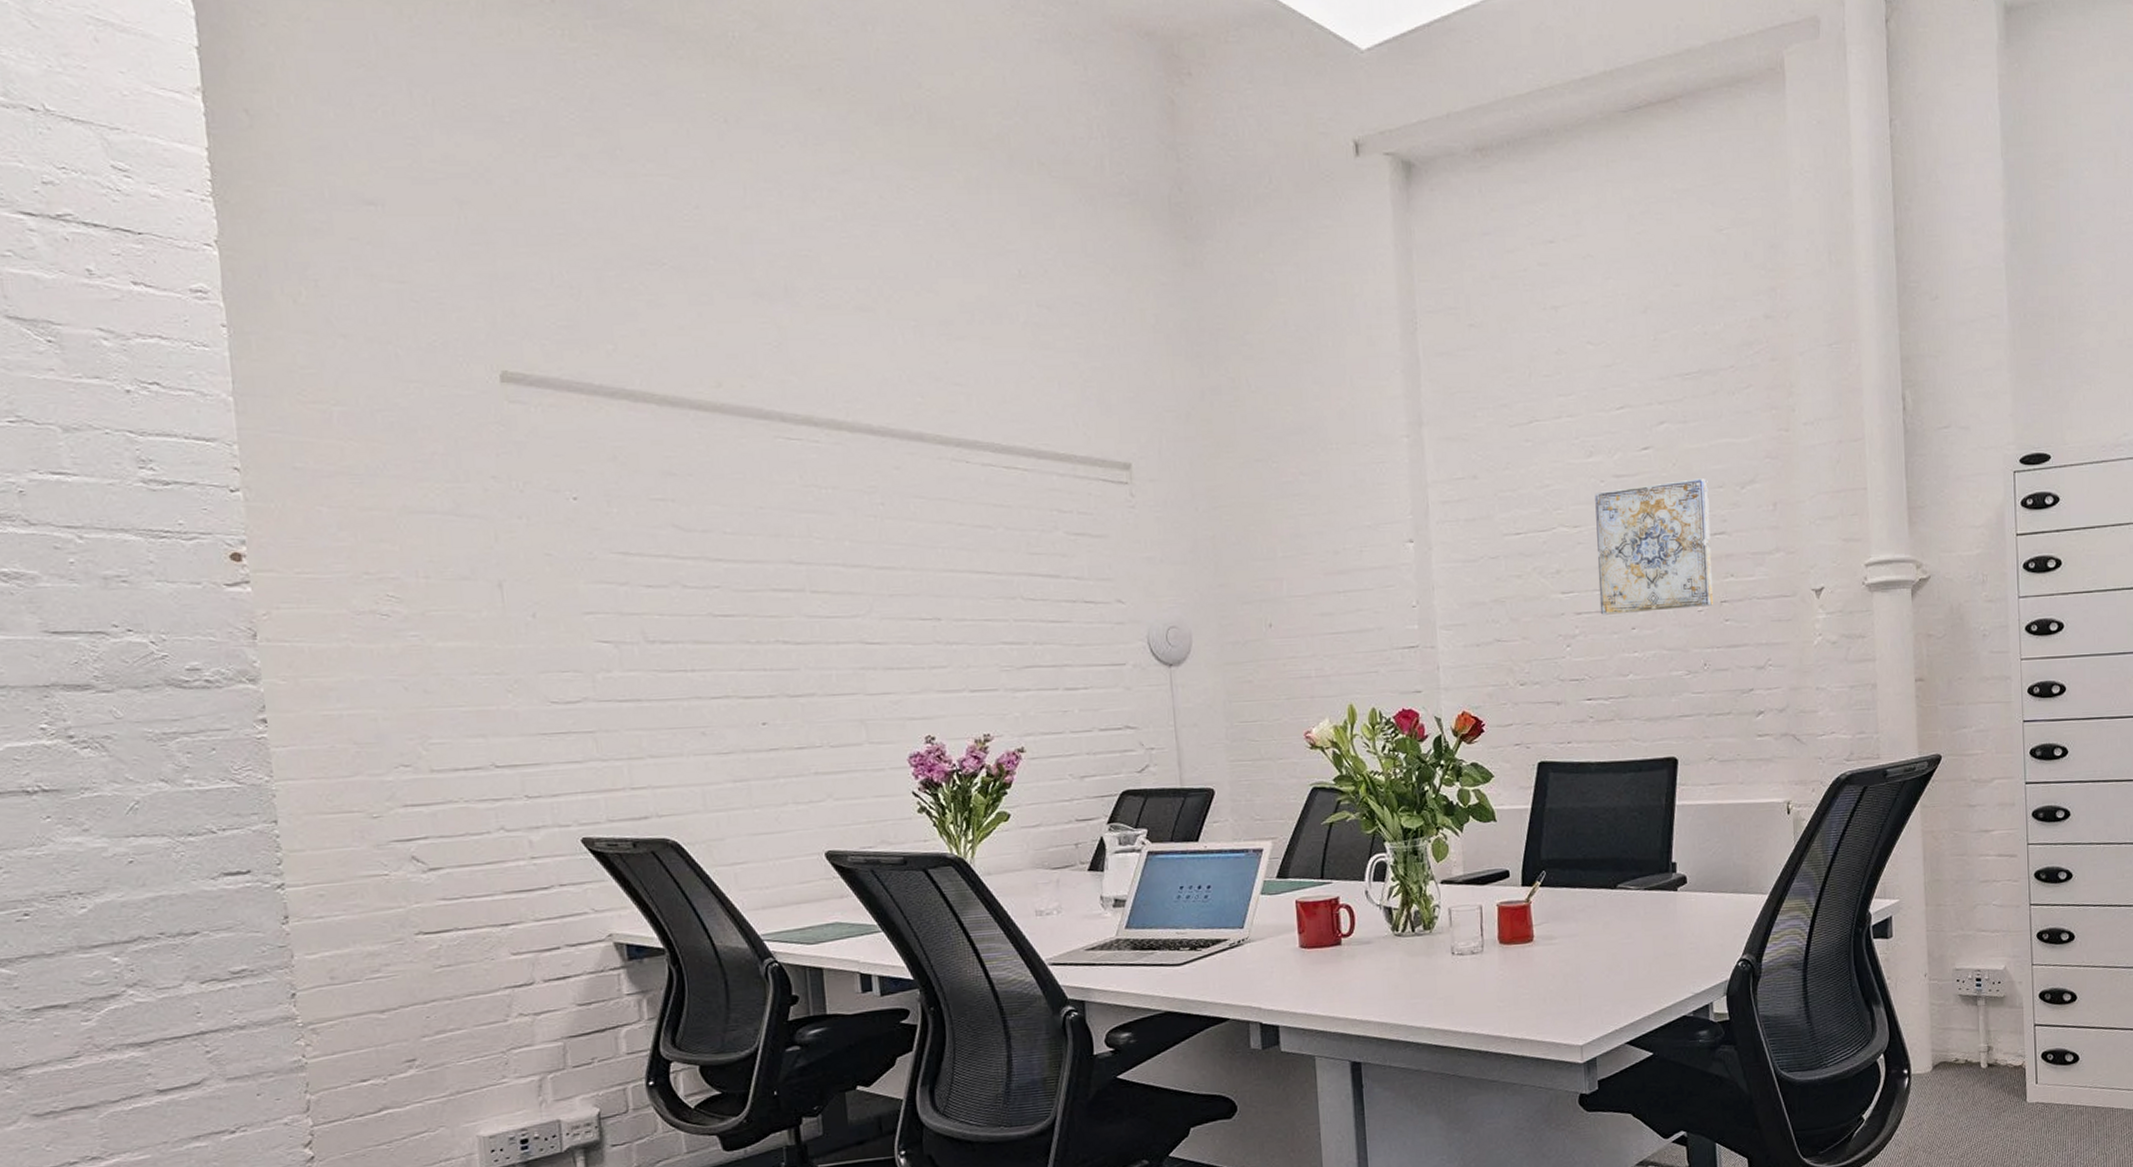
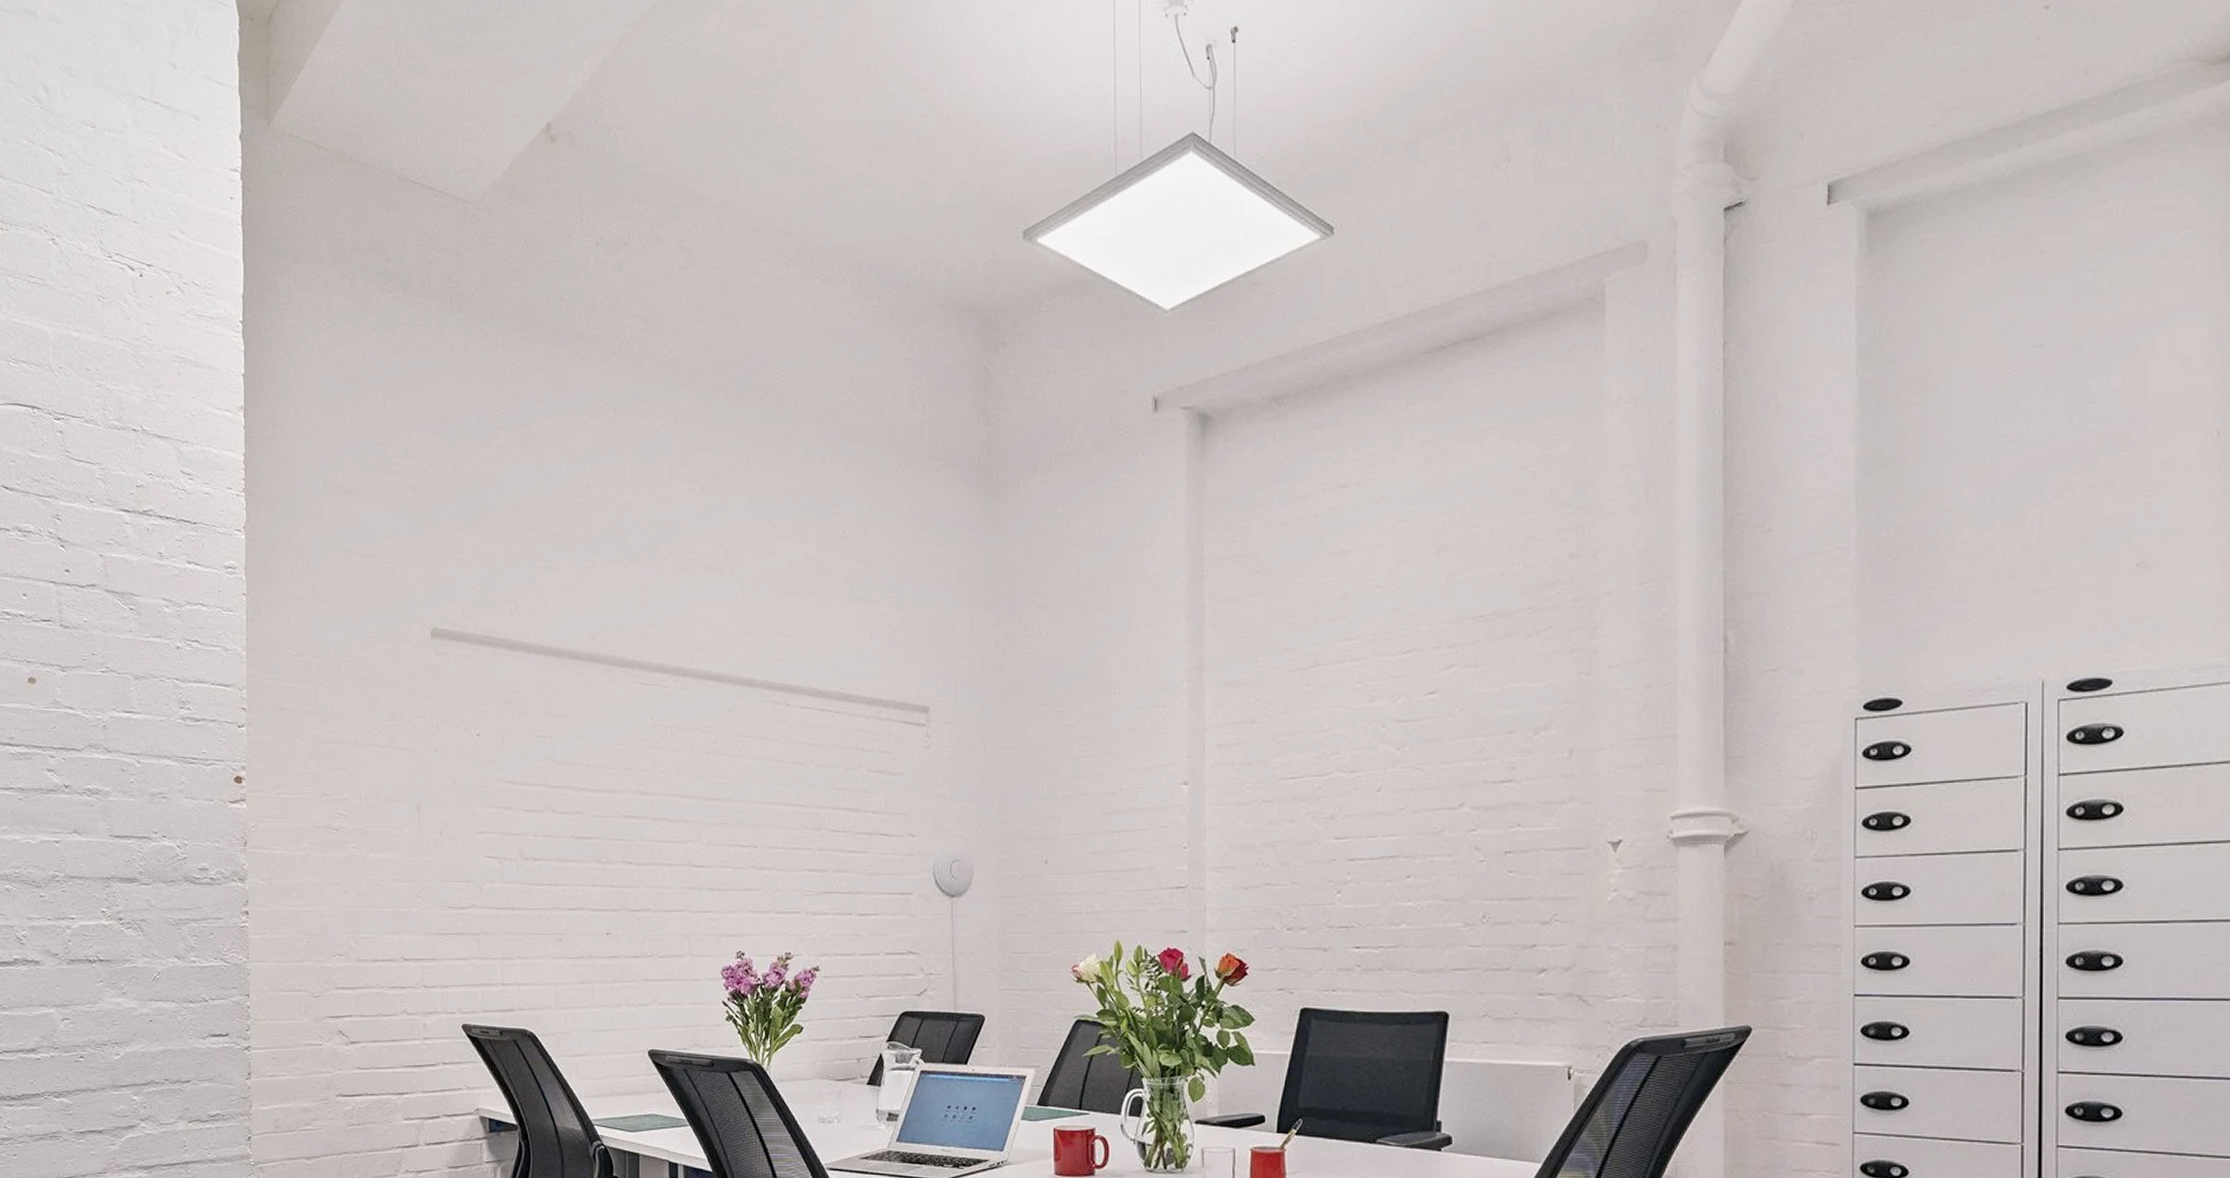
wall art: present [1595,478,1713,615] -> none [1374,724,1497,862]

